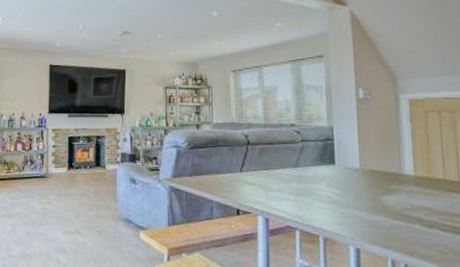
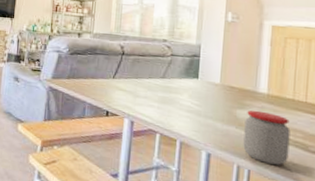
jar: none [393,195,449,256] -> present [243,110,291,165]

